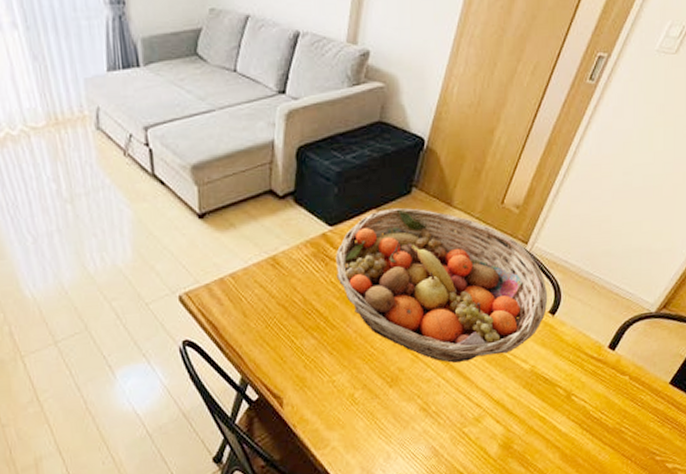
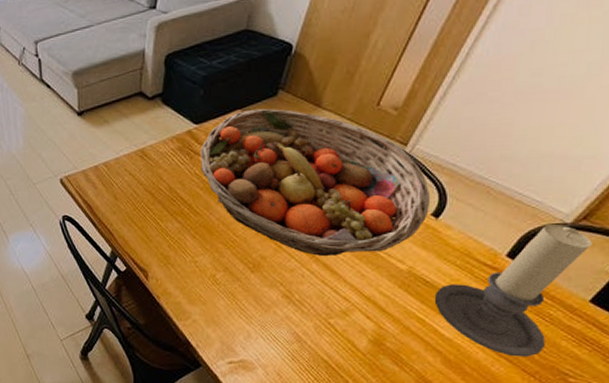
candle holder: none [552,313,670,444] -> present [434,223,592,357]

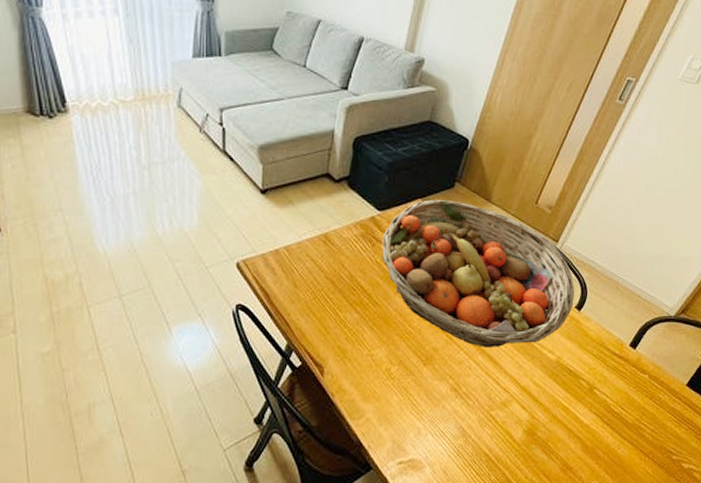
candle holder: present [434,223,592,357] -> none [576,316,688,439]

